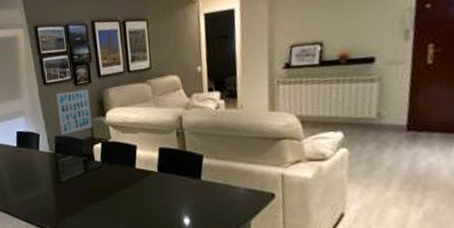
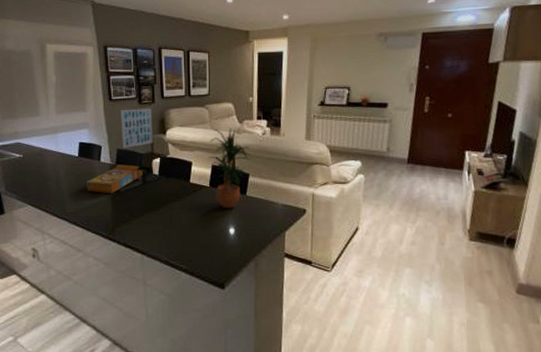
cereal box: none [26,152,84,185] -> present [86,164,143,194]
potted plant: none [155,103,204,196] -> present [209,128,252,209]

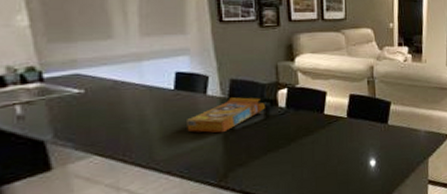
wall art: present [121,108,153,148] -> none [235,32,278,78]
potted plant: present [209,128,252,209] -> none [346,54,393,140]

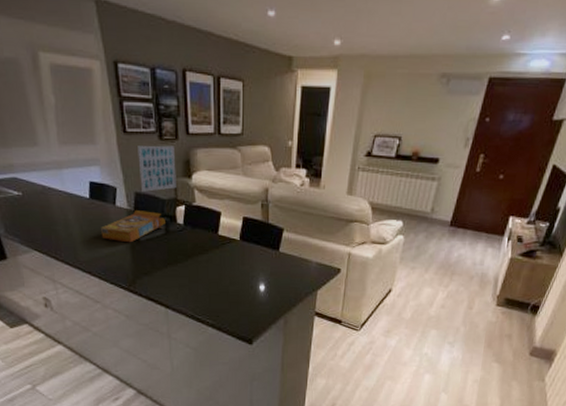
wall art: none [235,32,278,78] -> present [138,145,176,192]

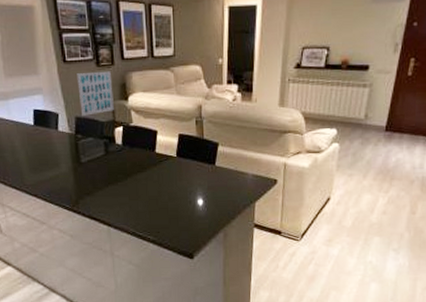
cereal box: present [100,210,165,243] -> none [44,134,105,165]

